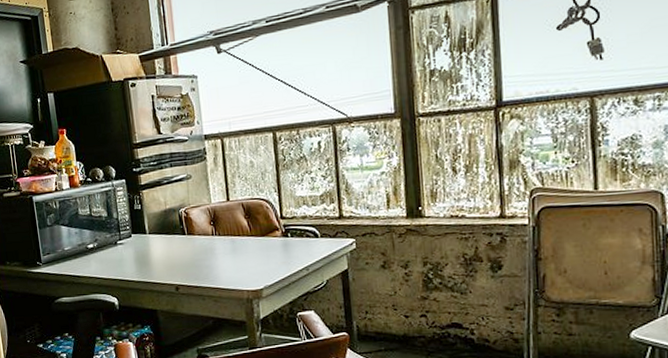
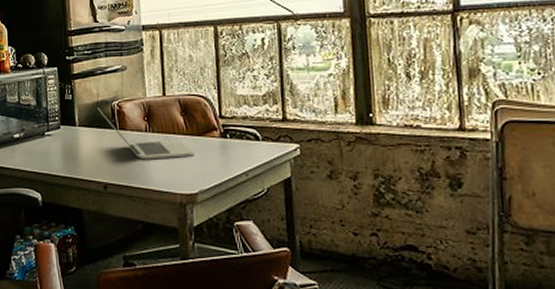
laptop: none [165,215,260,261] -> present [97,107,196,160]

